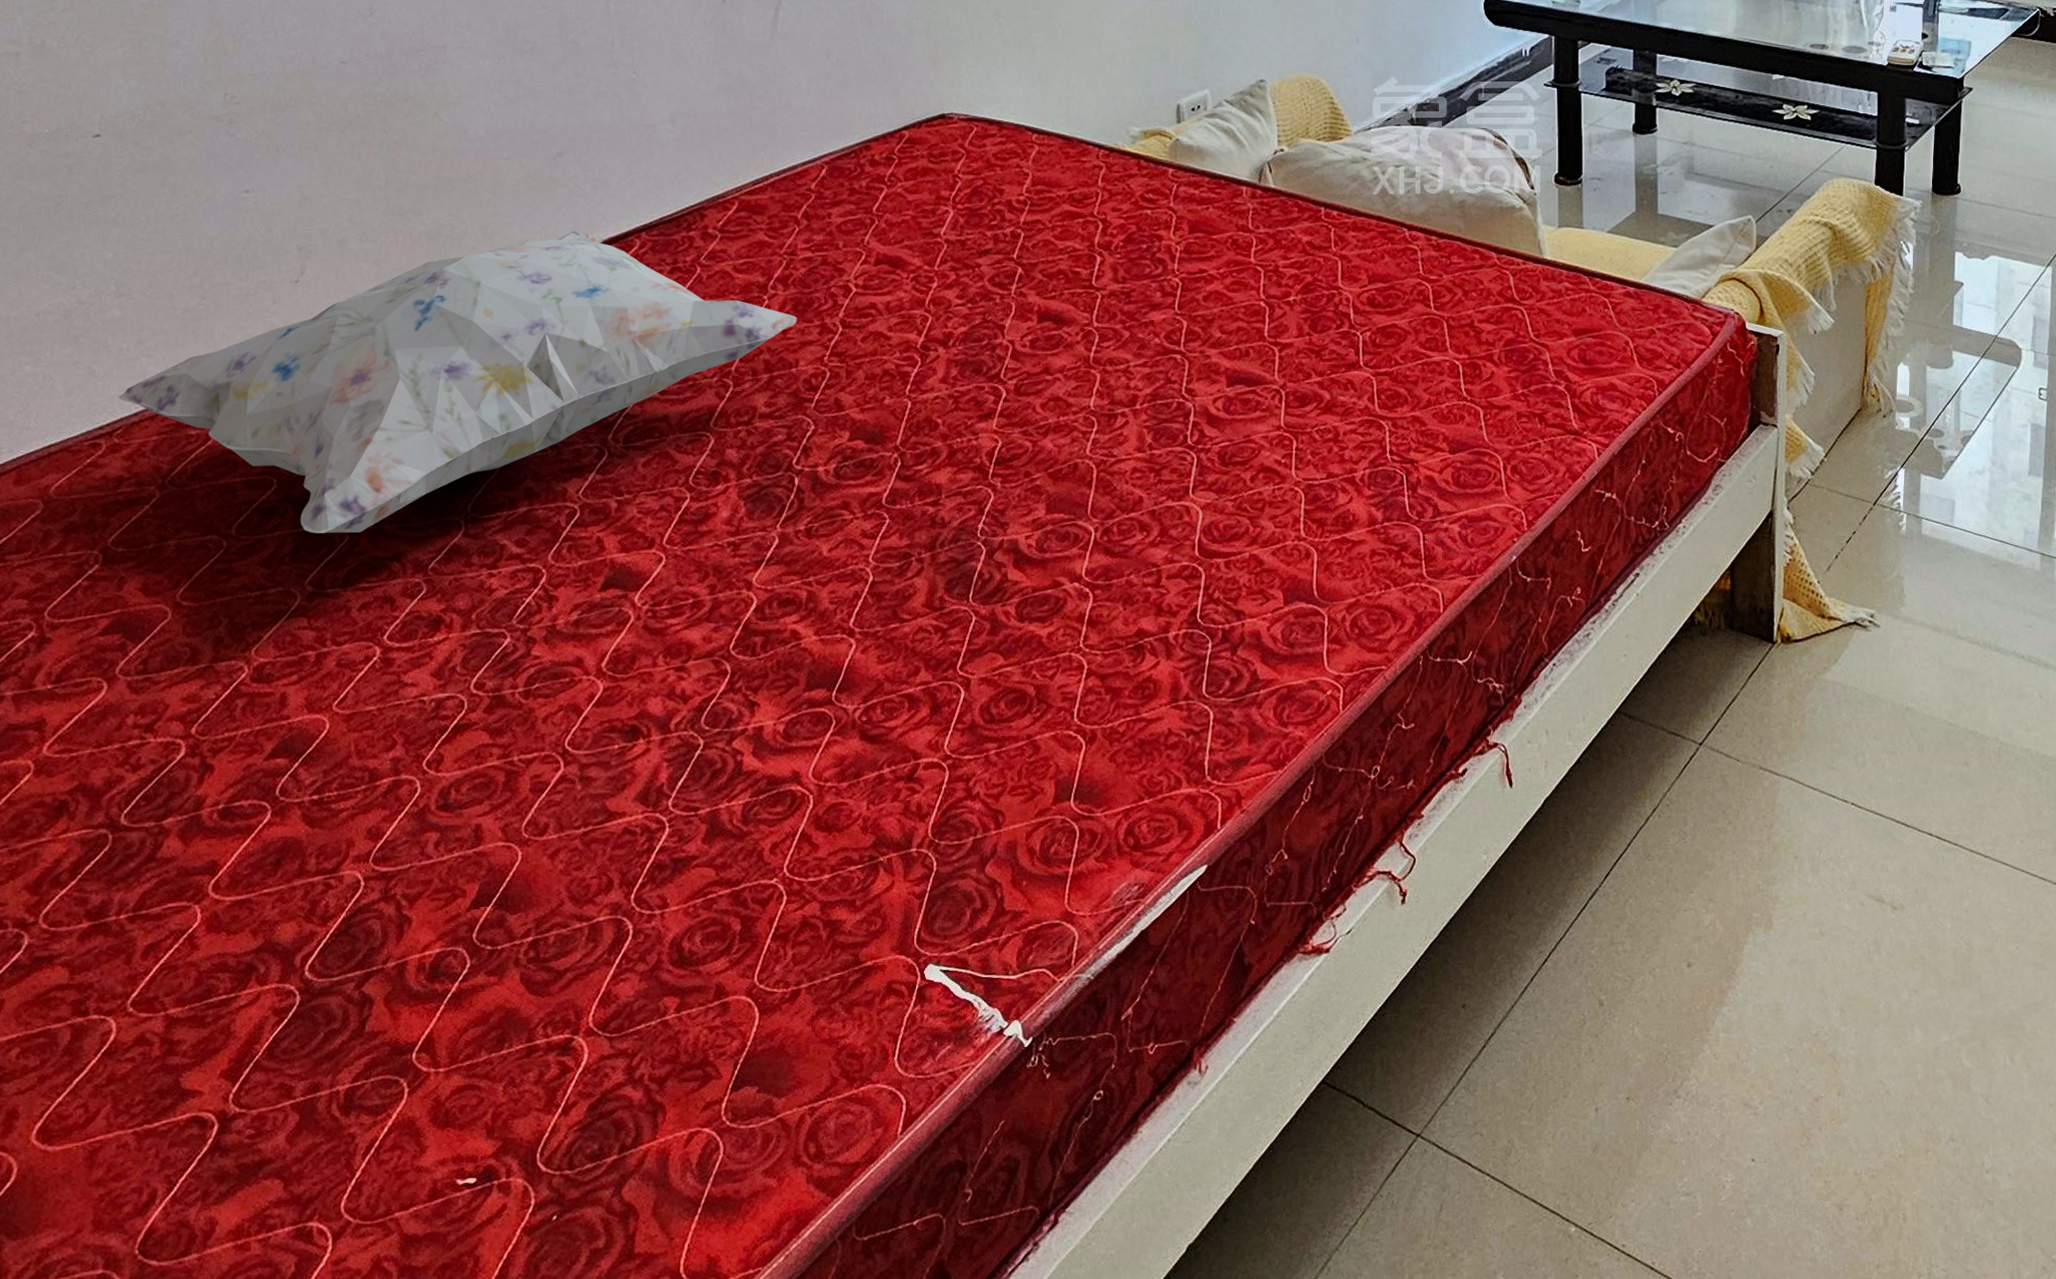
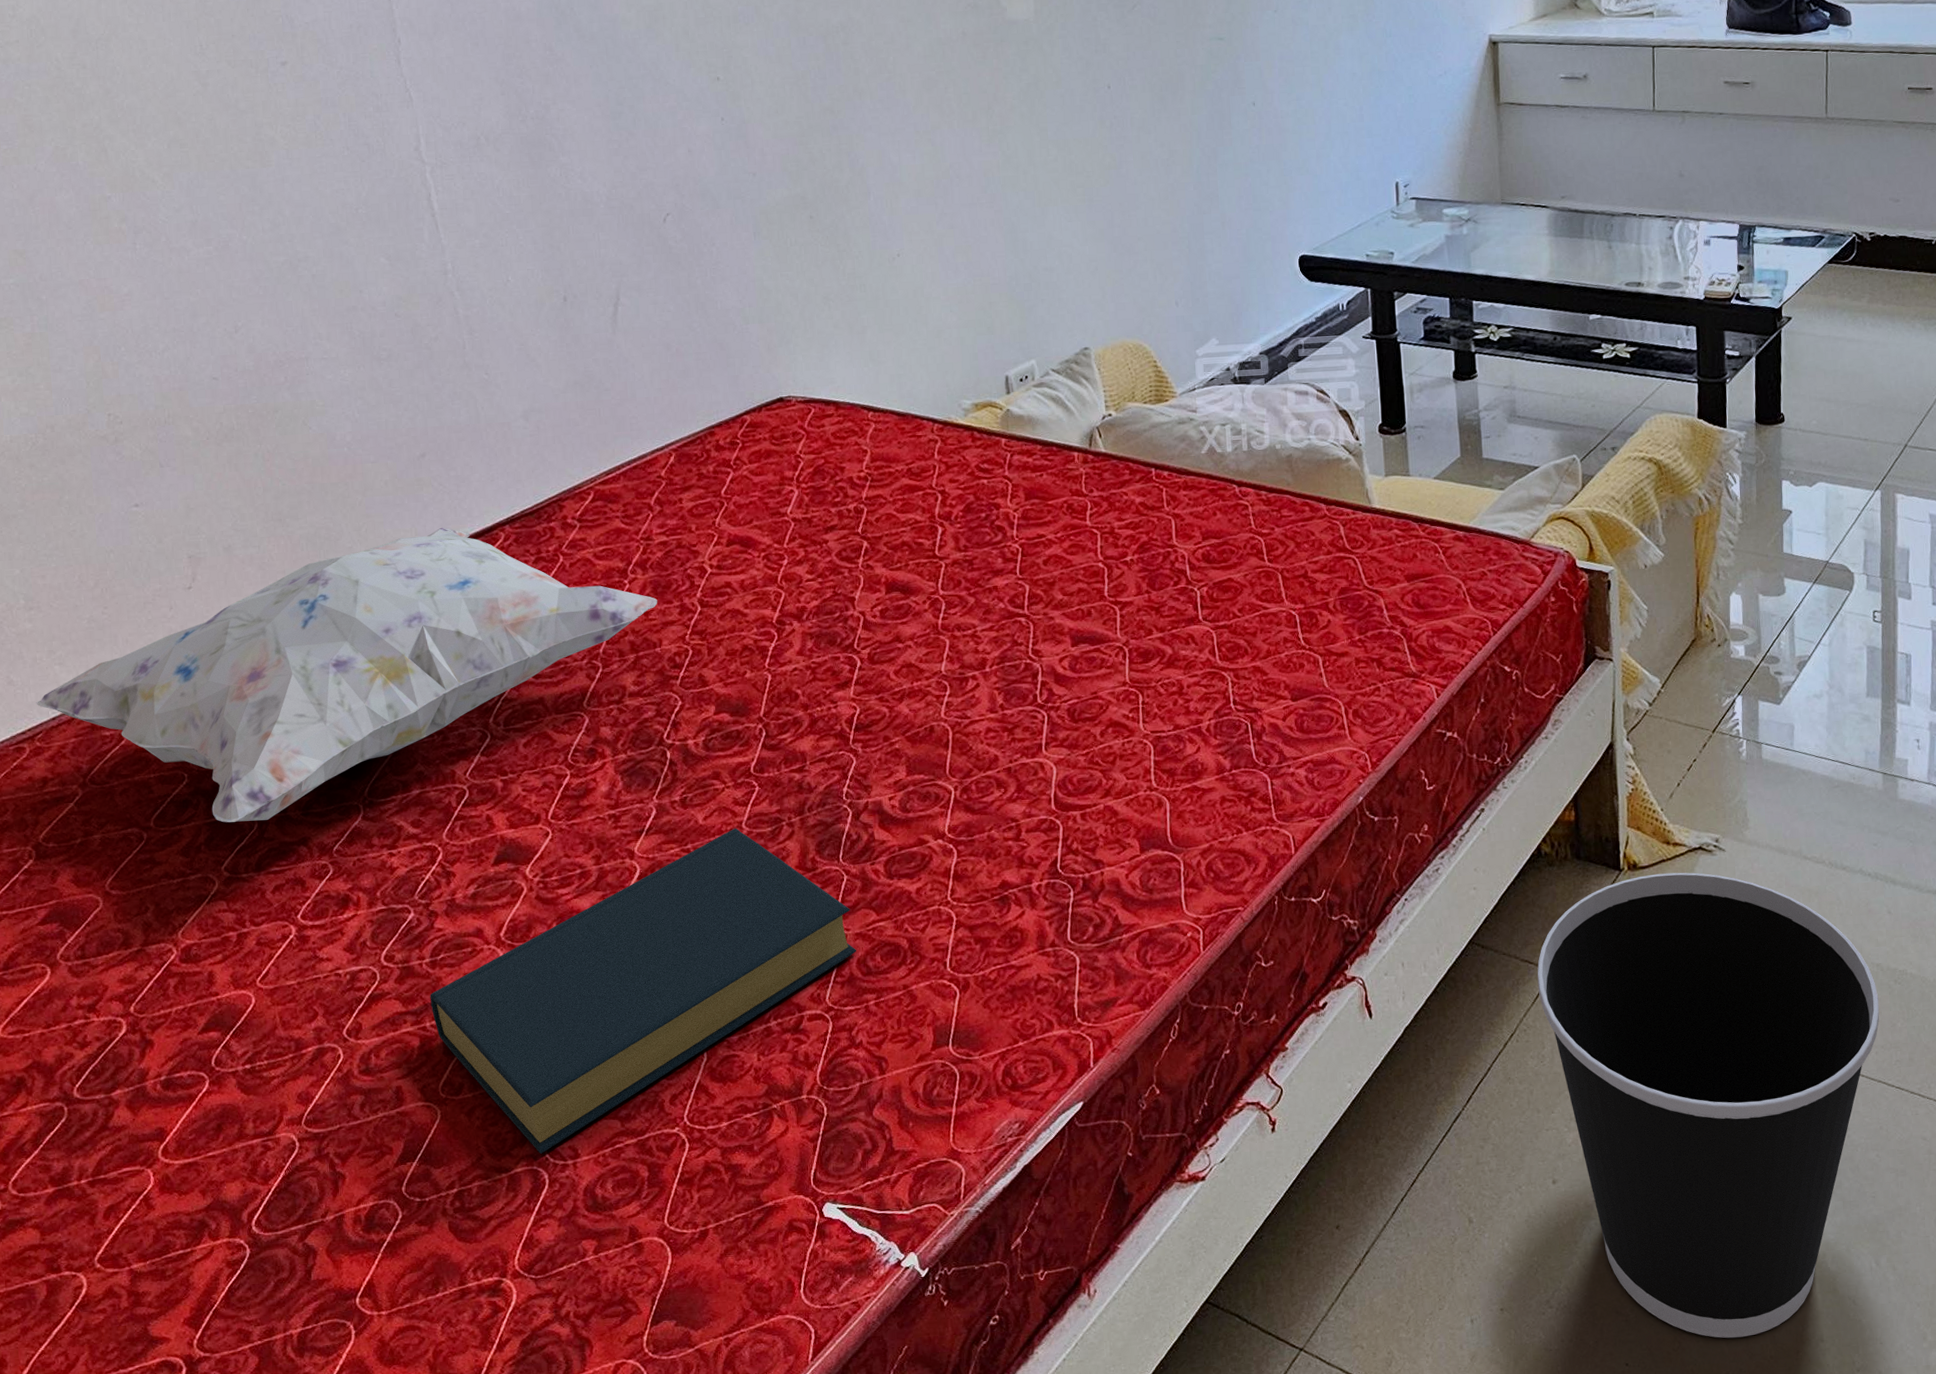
hardback book: none [520,561,981,902] -> present [430,828,857,1154]
wastebasket: none [1683,647,2026,1135] -> present [1537,872,1880,1339]

